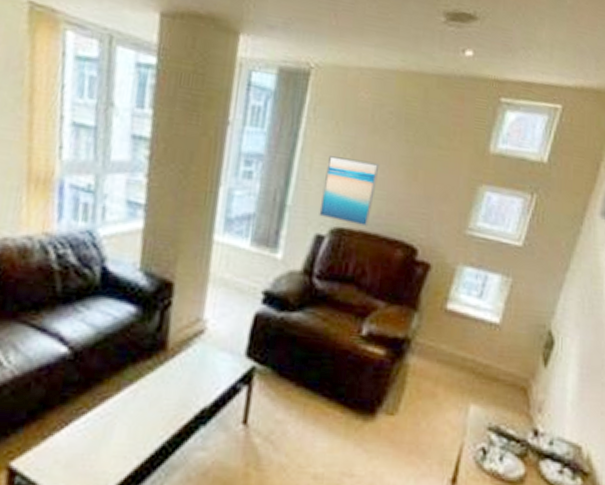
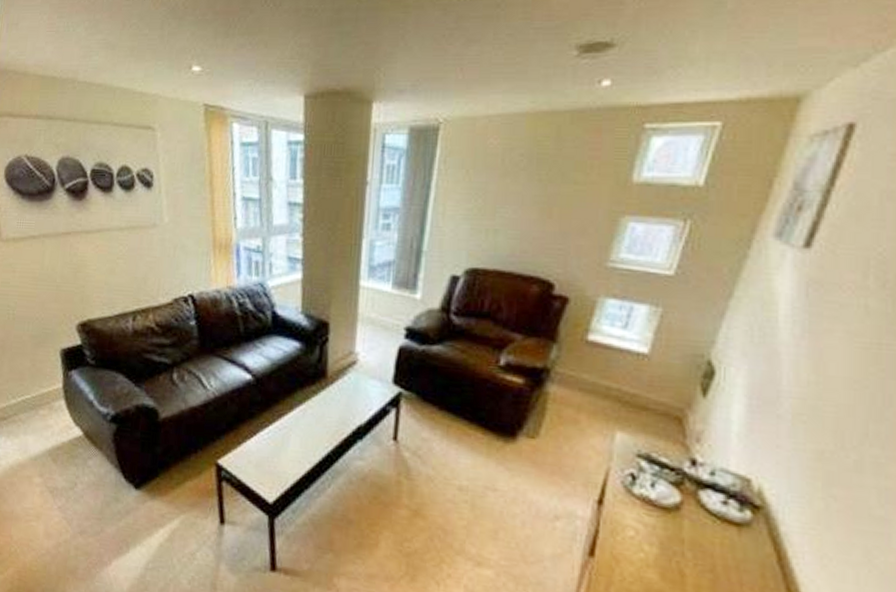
wall art: present [319,156,380,227] -> none [453,203,512,266]

